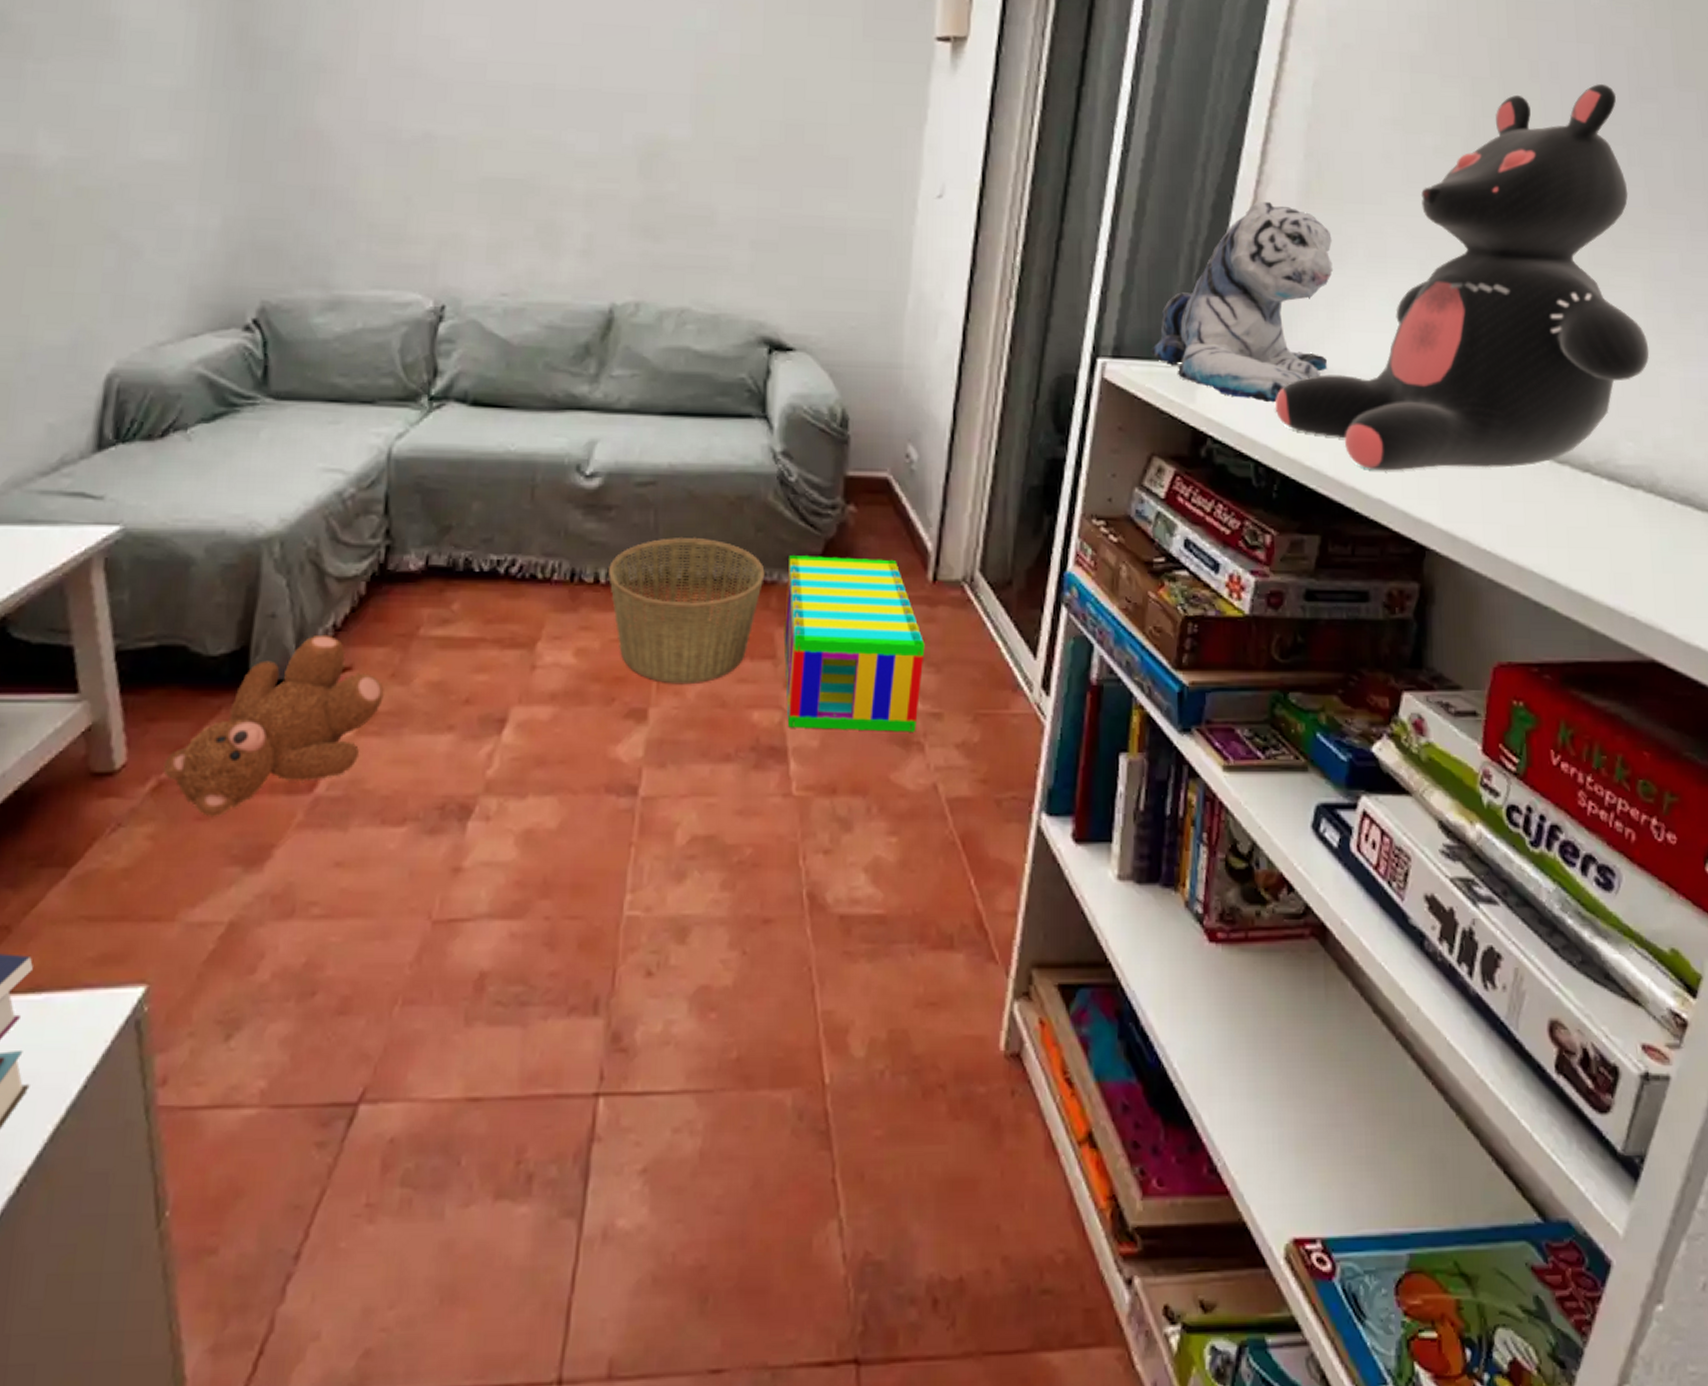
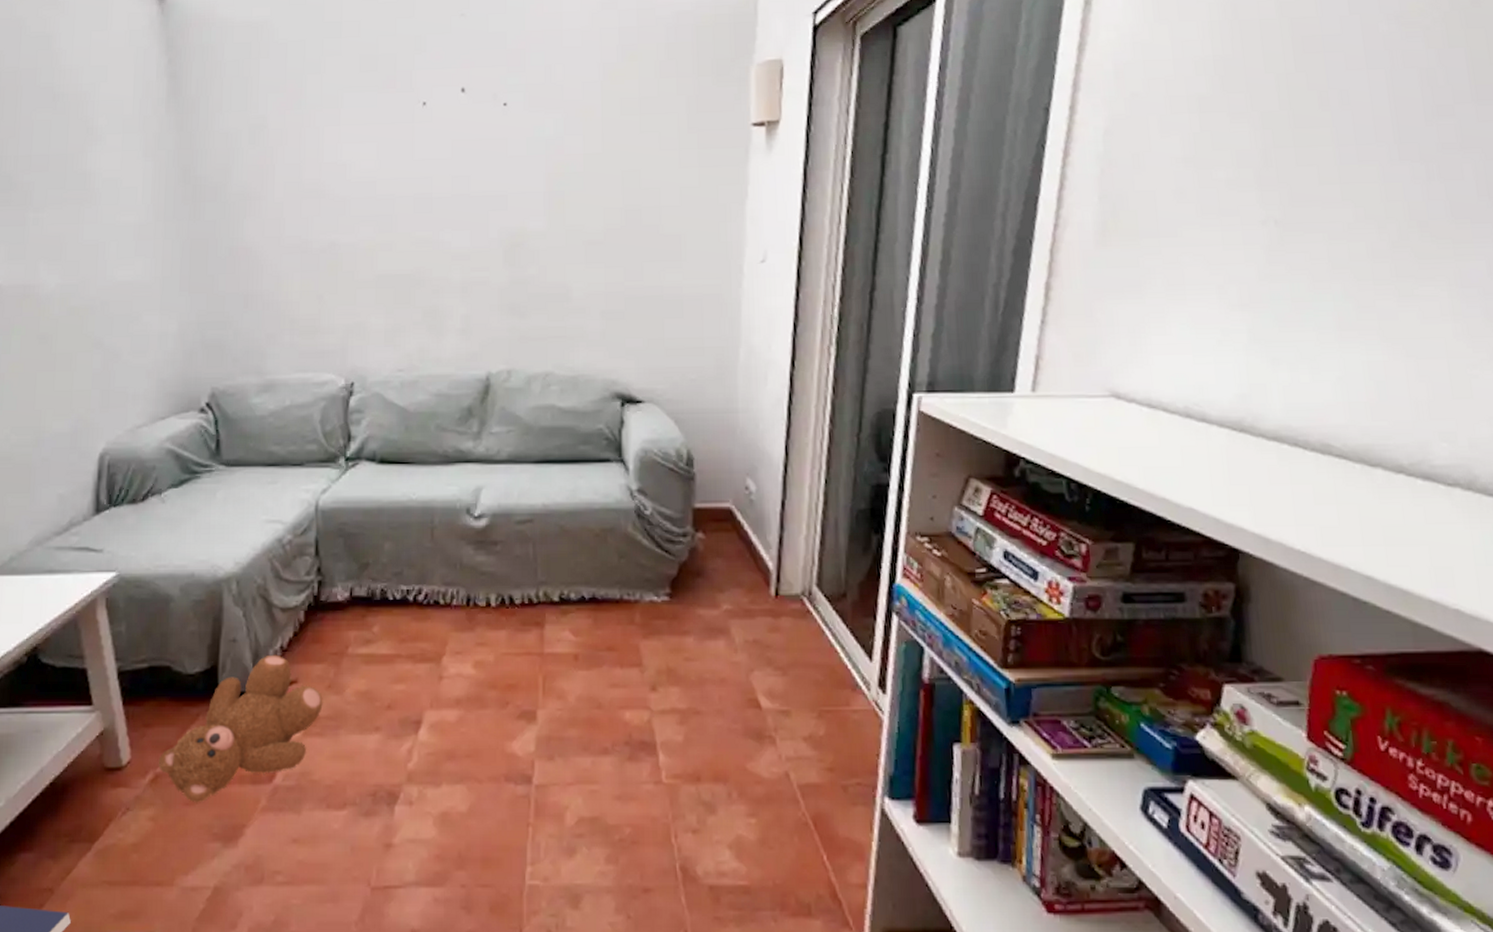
basket: present [608,537,765,685] -> none [498,565,629,690]
toy box: present [784,555,925,732] -> none [647,577,772,728]
plush toy: present [1149,202,1333,403] -> none [961,243,1133,425]
stuffed animal: present [1275,84,1649,471] -> none [1083,106,1460,481]

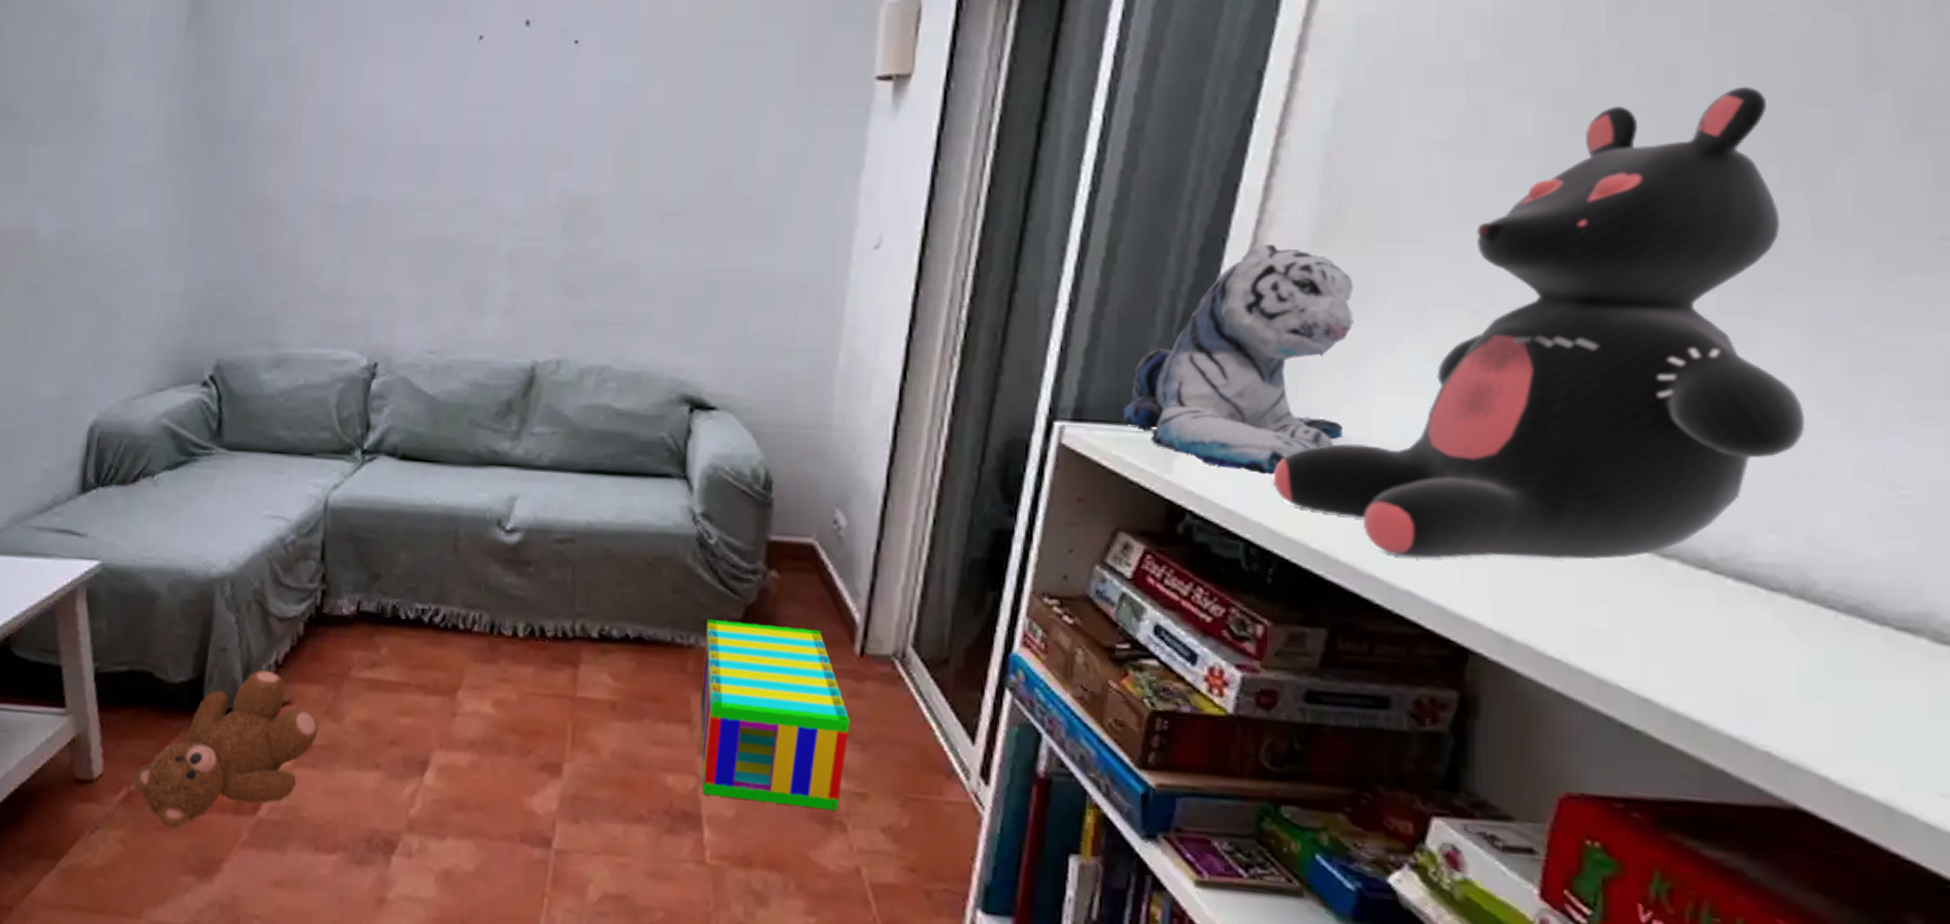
toy box: none [647,577,772,728] -> present [700,619,850,811]
plush toy: none [961,243,1133,425] -> present [1117,244,1354,475]
stuffed animal: none [1083,106,1460,481] -> present [1272,87,1806,560]

